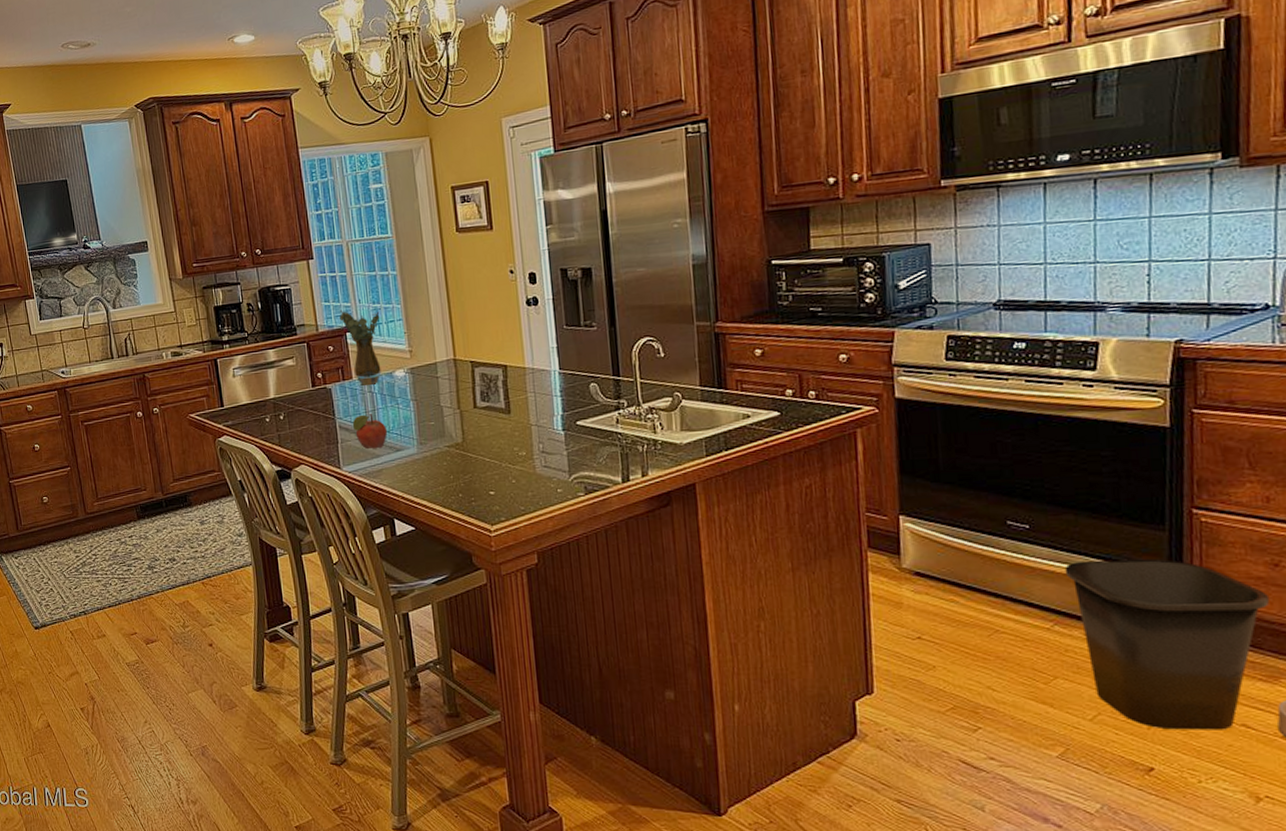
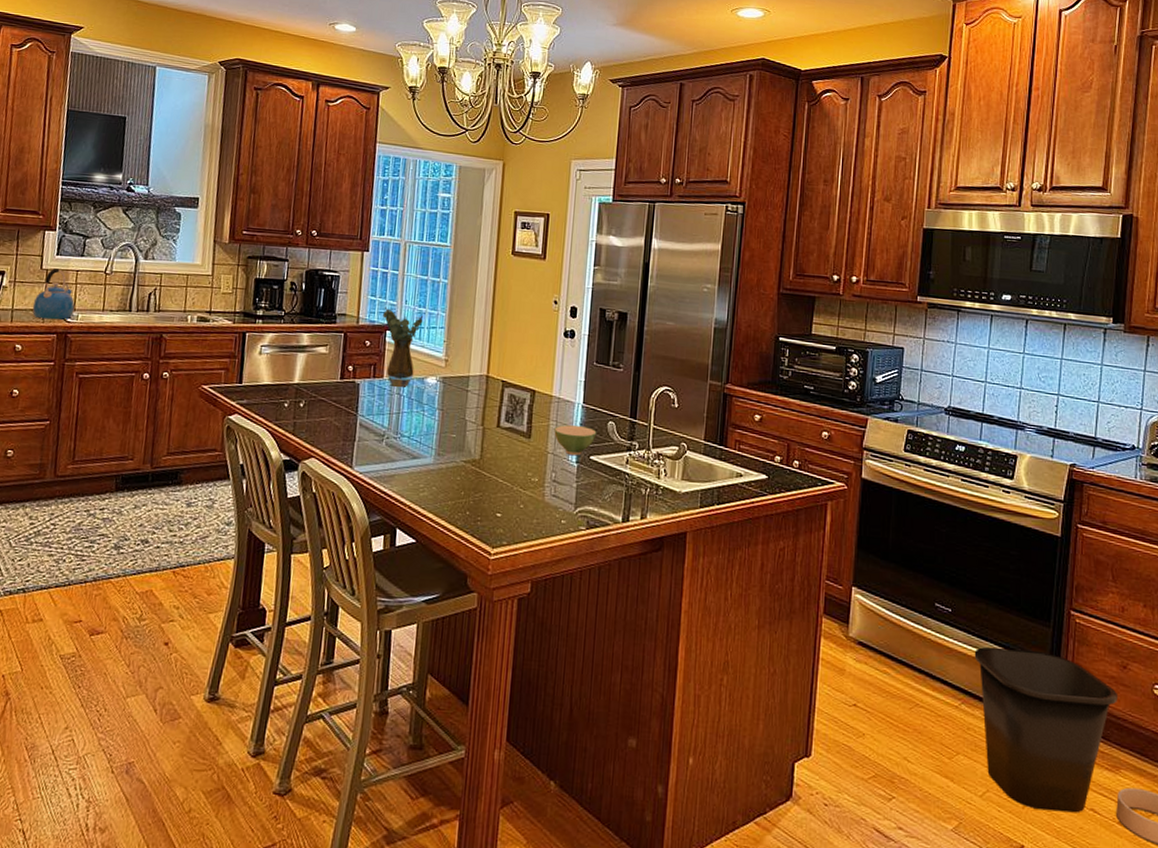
kettle: none [31,332,67,380] -> present [32,268,75,320]
fruit: present [352,414,388,450] -> none [373,415,408,454]
bowl: none [533,393,580,424] -> present [554,425,597,456]

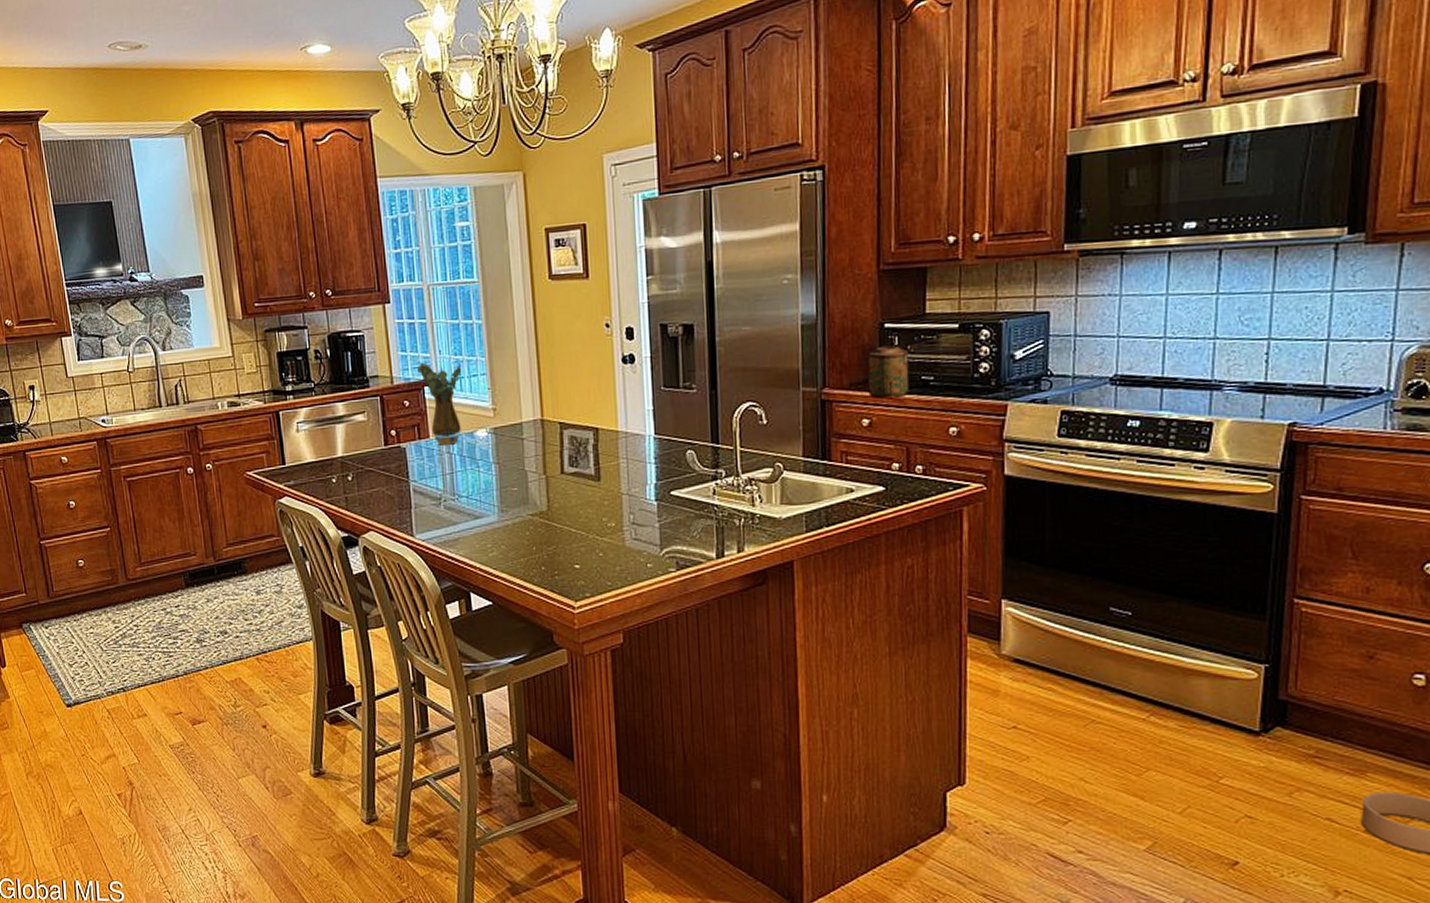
kettle: present [32,268,75,320] -> none [67,374,108,428]
bowl: present [554,425,597,456] -> none [625,460,675,494]
canister: none [761,355,796,400] -> present [867,345,910,398]
waste bin: present [974,646,1119,813] -> none [1164,649,1363,824]

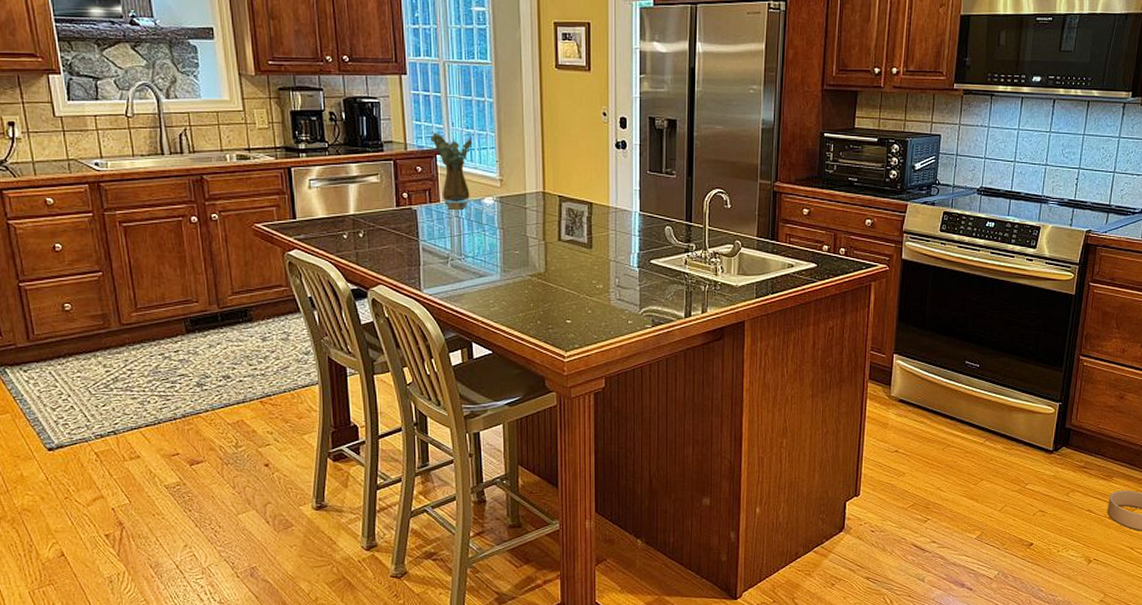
canister: present [867,345,910,398] -> none [809,151,840,193]

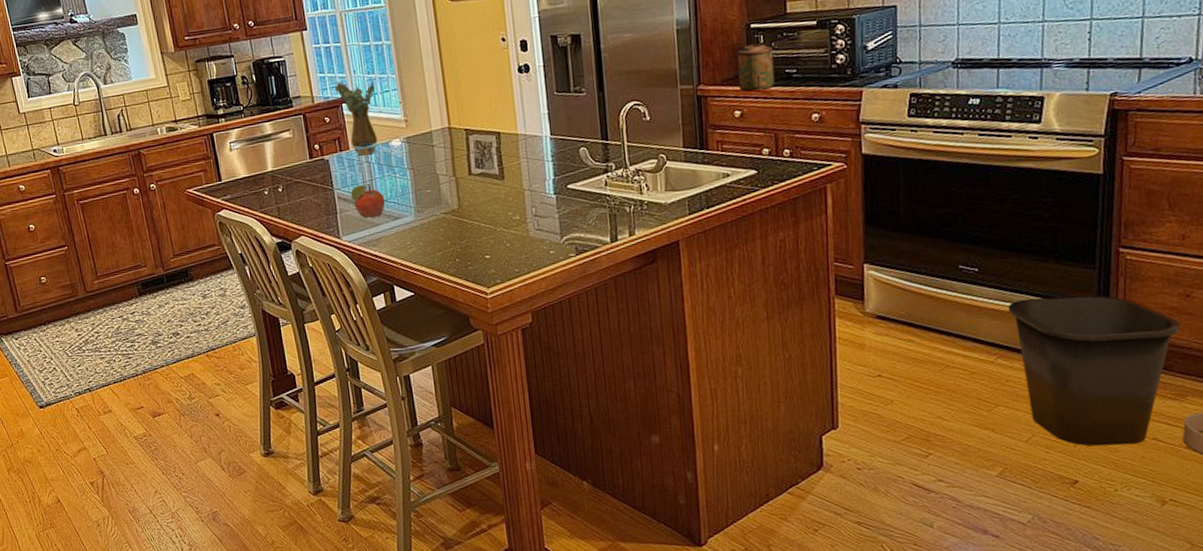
fruit: none [436,238,472,274] -> present [350,183,386,219]
canister: none [809,151,840,193] -> present [737,43,776,92]
waste bin: none [997,392,1115,516] -> present [1008,295,1182,447]

